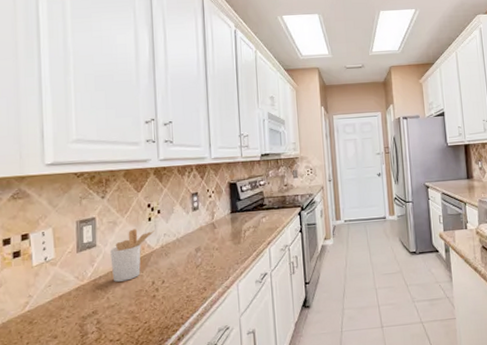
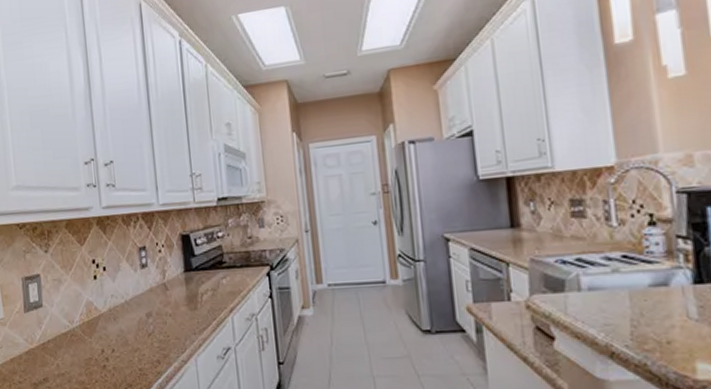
utensil holder: present [110,229,155,282] -> none [57,288,101,347]

